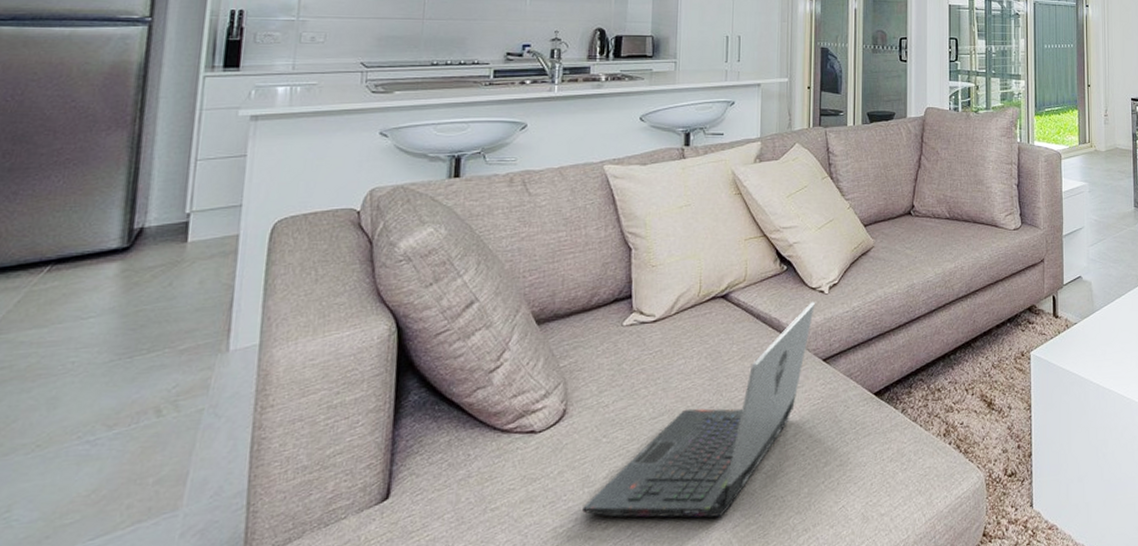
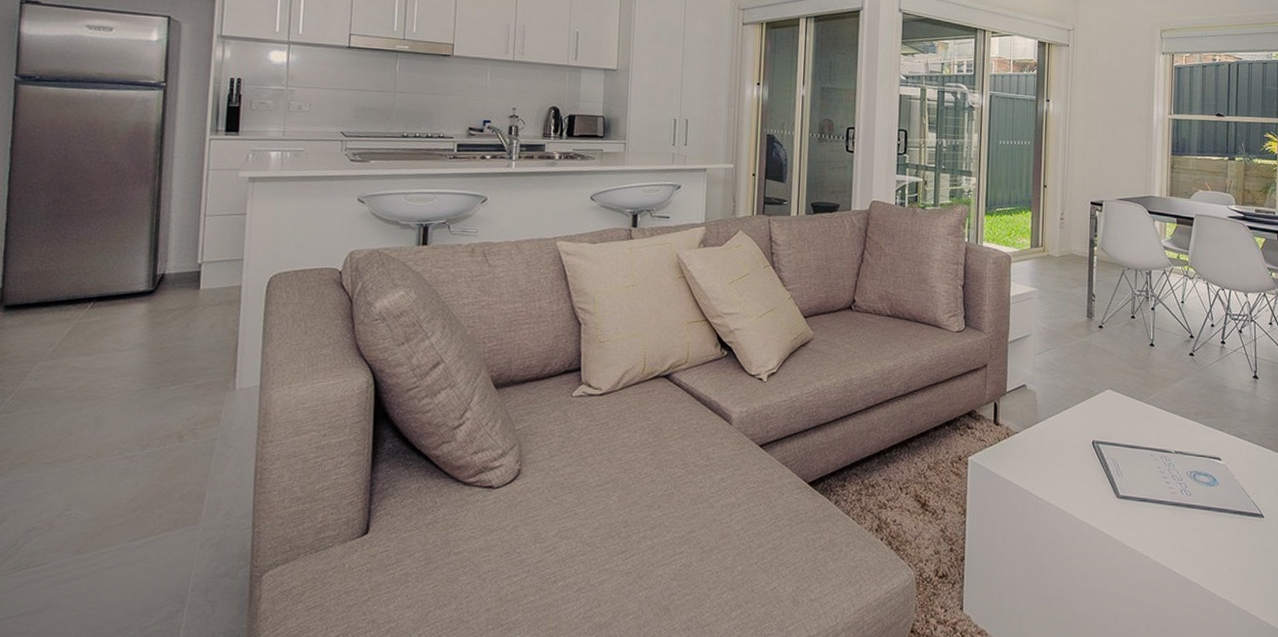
laptop computer: present [582,302,815,518] -> none [534,389,753,585]

